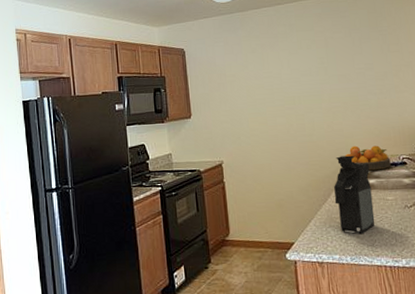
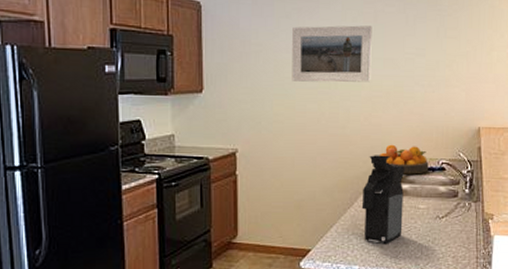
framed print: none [258,50,329,102] -> present [292,25,372,83]

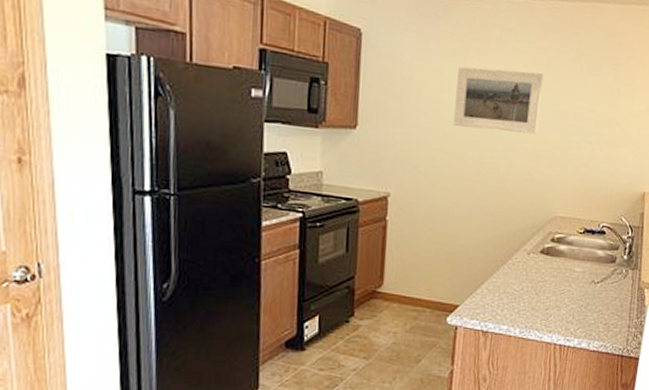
coffee maker: present [361,155,404,244] -> none [515,211,564,305]
fruit bowl: present [374,144,429,174] -> none [532,202,589,236]

